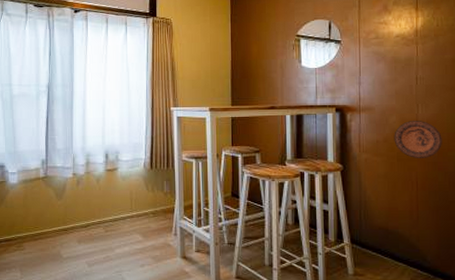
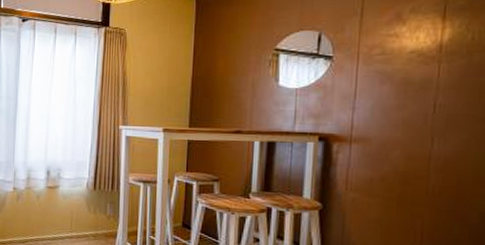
decorative plate: present [394,121,442,158] -> none [394,157,465,205]

